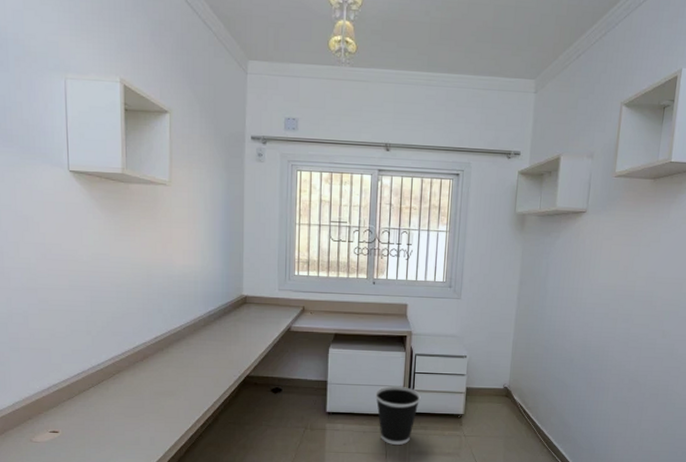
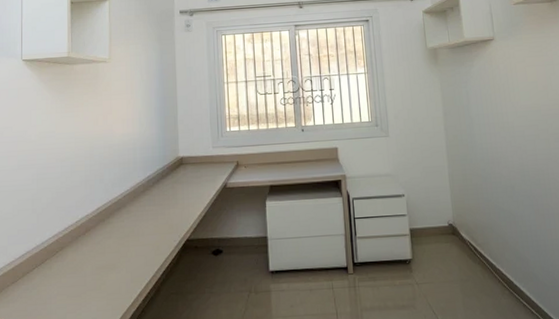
wastebasket: present [375,385,421,445] -> none [318,234,365,302]

